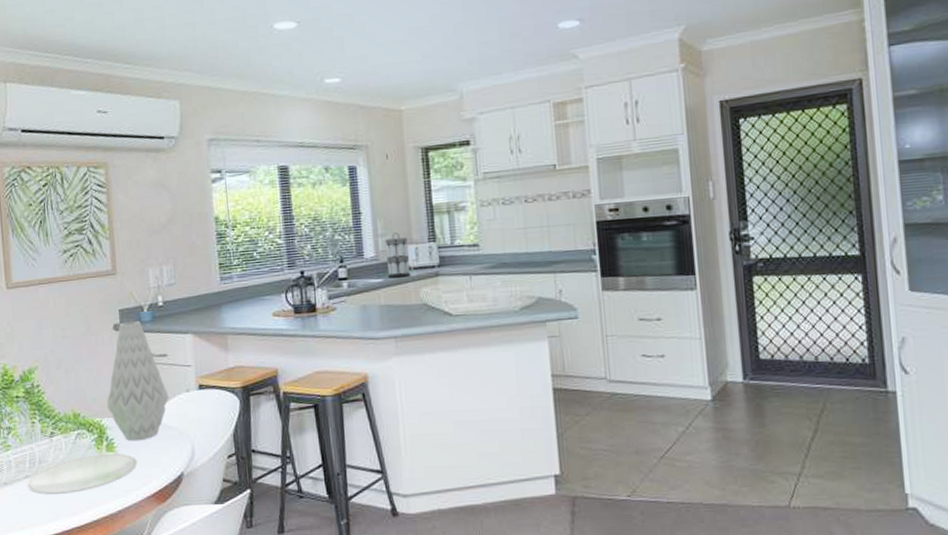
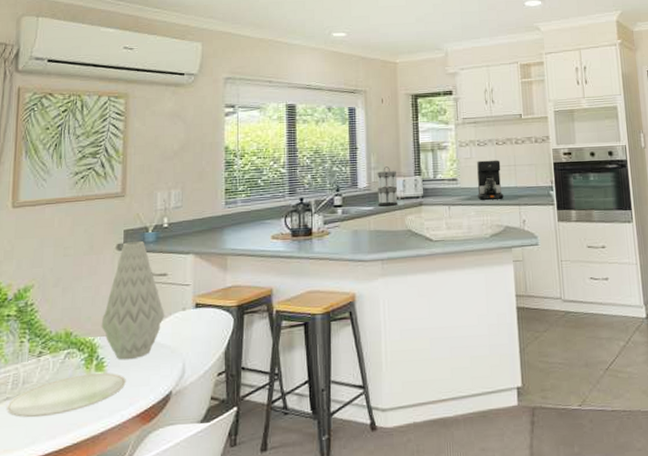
coffee maker: none [502,220,536,268] -> present [477,160,504,200]

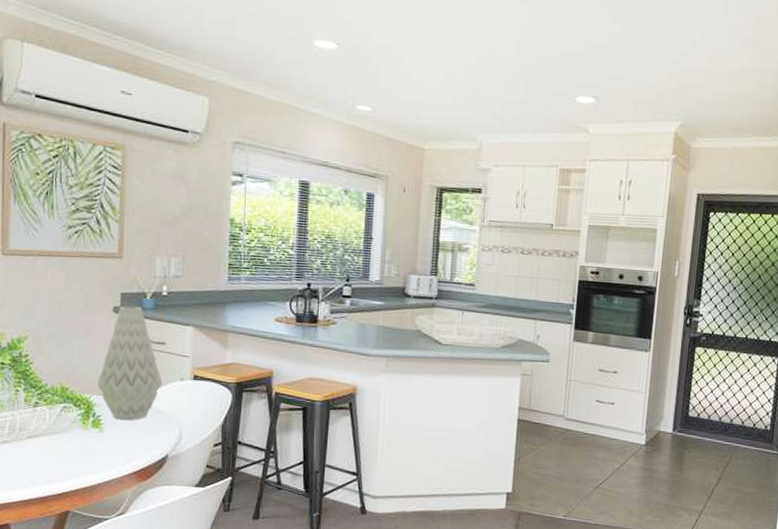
plate: present [6,372,126,417] -> none [3,428,123,463]
spice rack: present [377,166,399,207] -> none [389,262,411,304]
coffee maker: present [477,160,504,200] -> none [494,268,523,311]

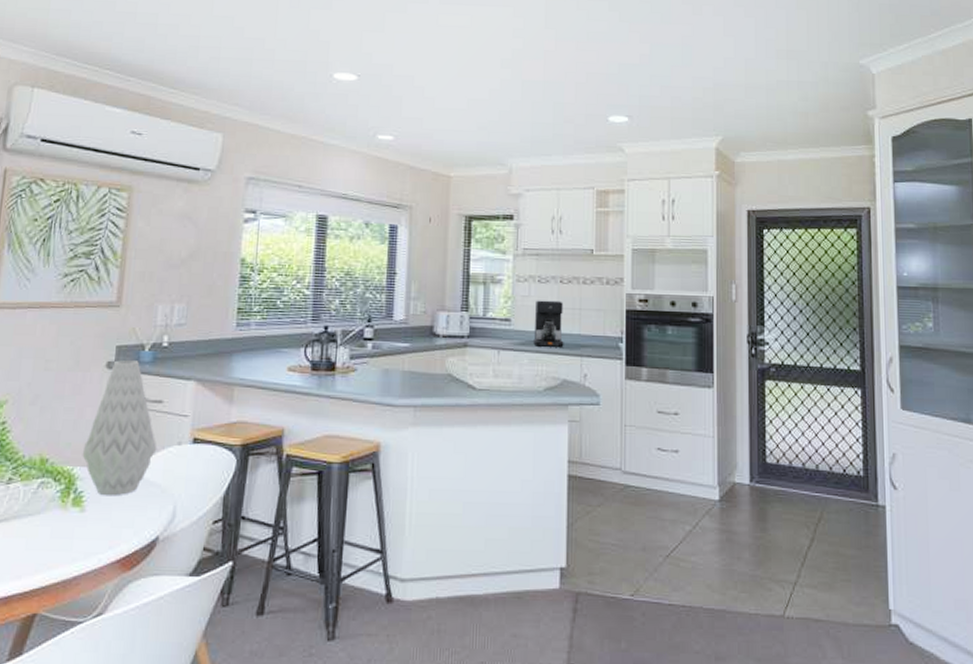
coffee maker: none [494,268,523,311] -> present [533,300,564,347]

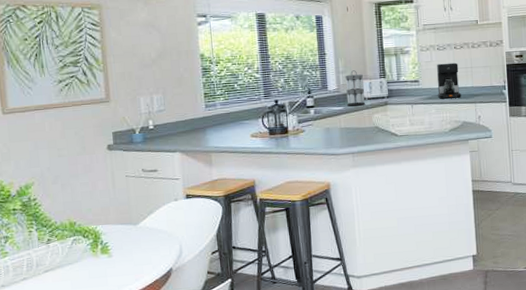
vase: present [82,359,157,496] -> none [101,141,159,244]
spice rack: none [415,298,440,345] -> present [345,70,366,107]

